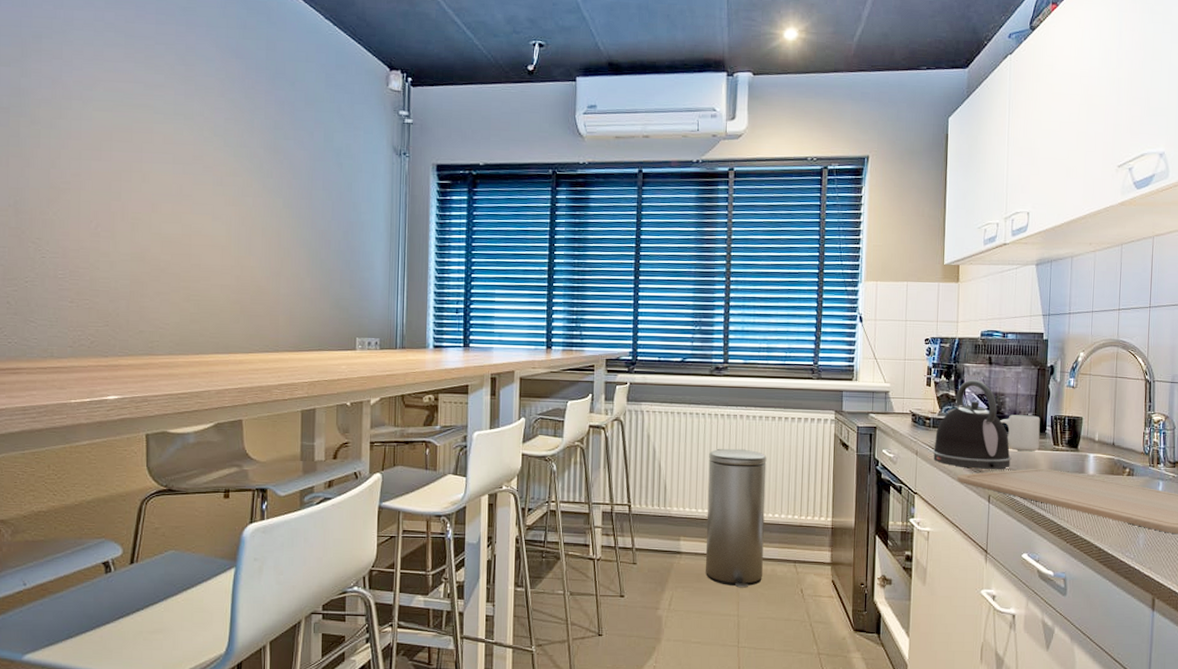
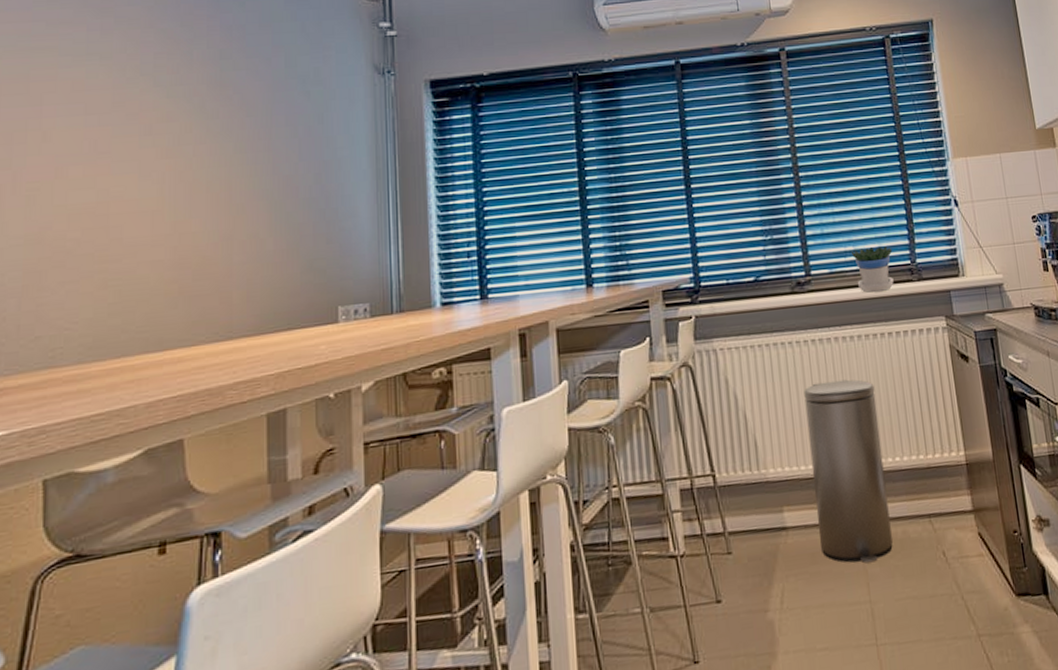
flowerpot: none [764,347,800,385] -> present [851,246,894,293]

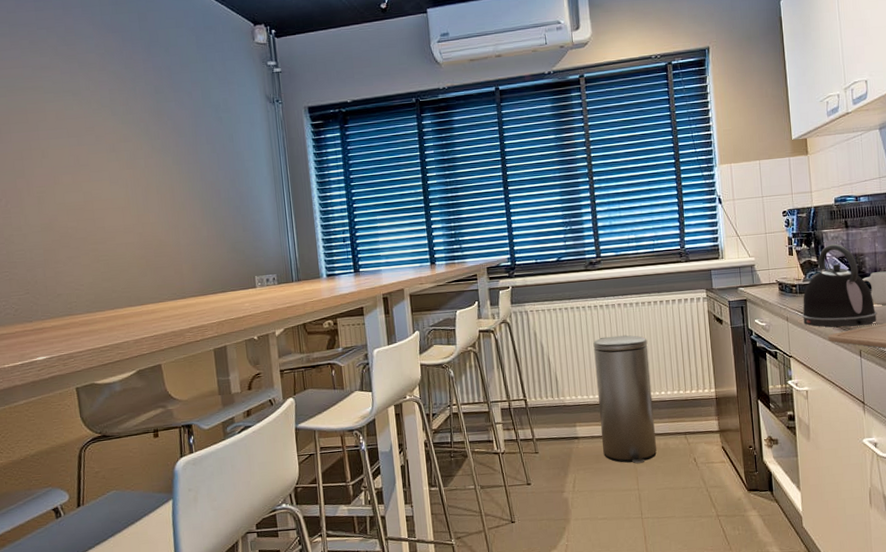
flowerpot: present [851,246,894,293] -> none [633,235,666,271]

